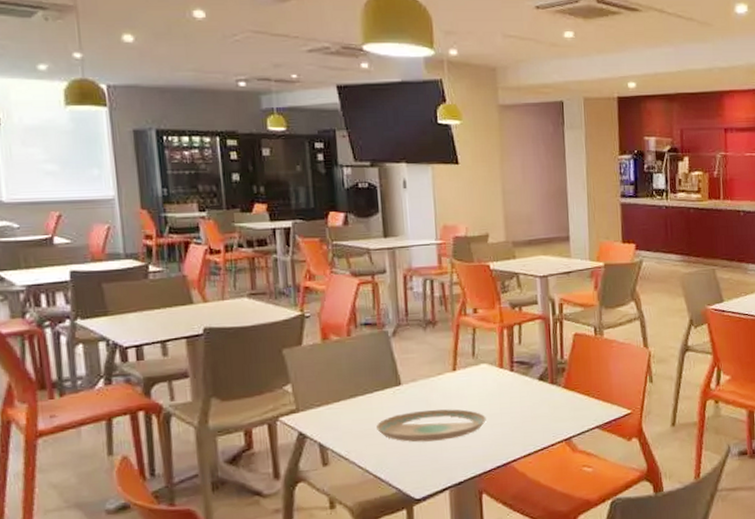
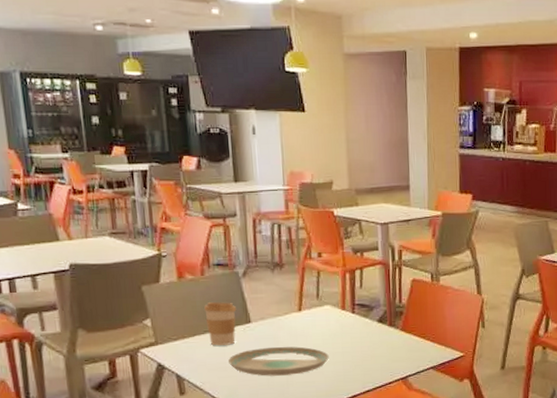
coffee cup: none [350,363,386,411] -> present [204,302,237,346]

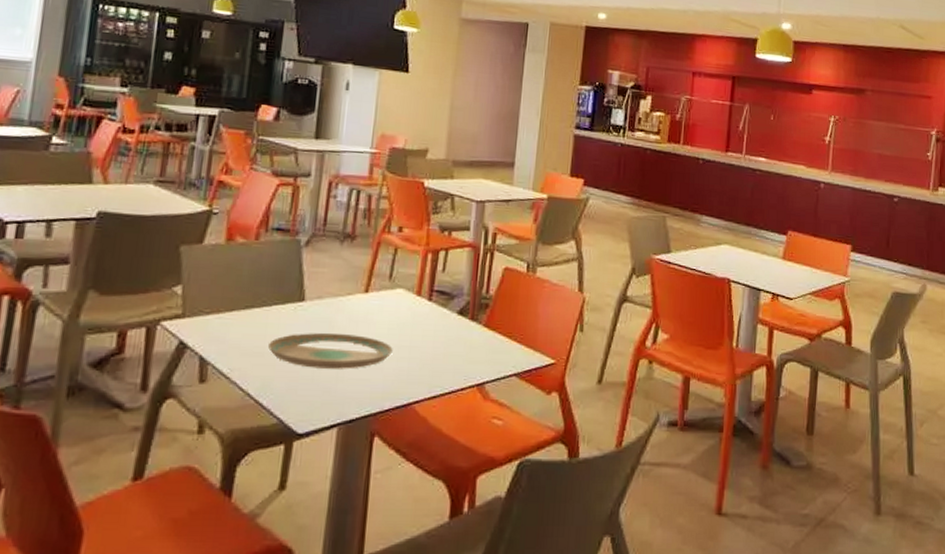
coffee cup: present [204,302,237,346] -> none [250,272,291,326]

